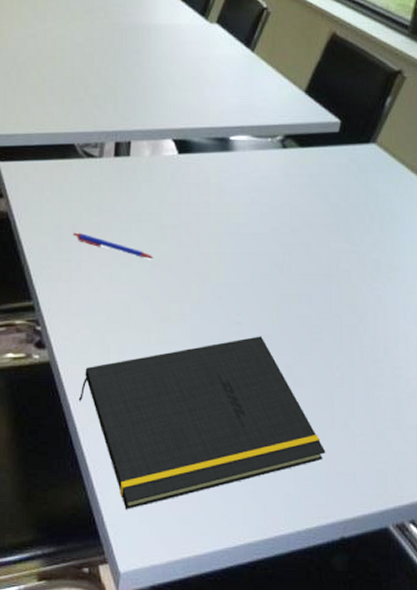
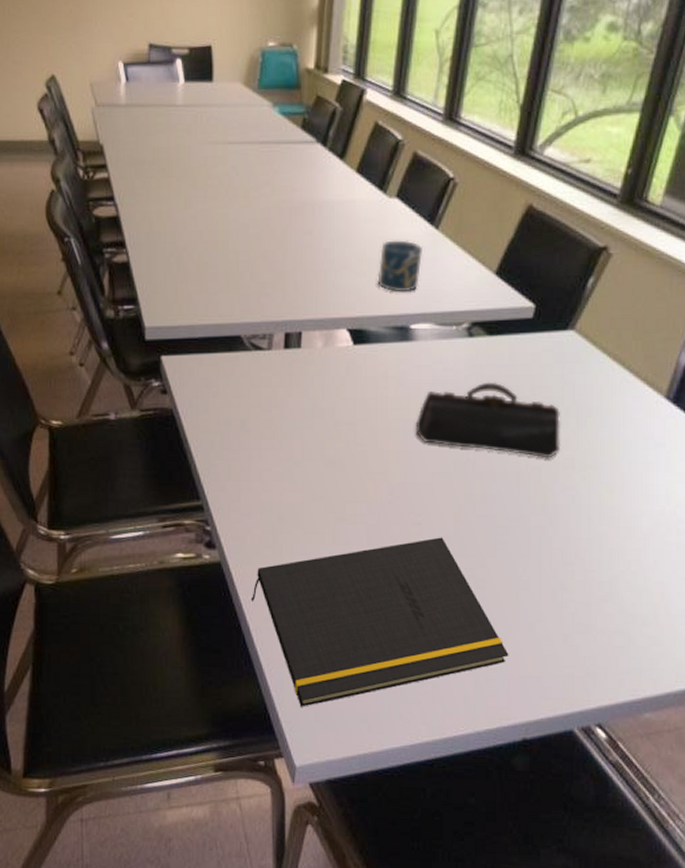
pen: present [73,232,155,259] -> none [242,429,328,457]
cup: none [200,60,240,107] -> present [377,240,422,293]
pencil case: none [235,189,367,260] -> present [415,382,560,457]

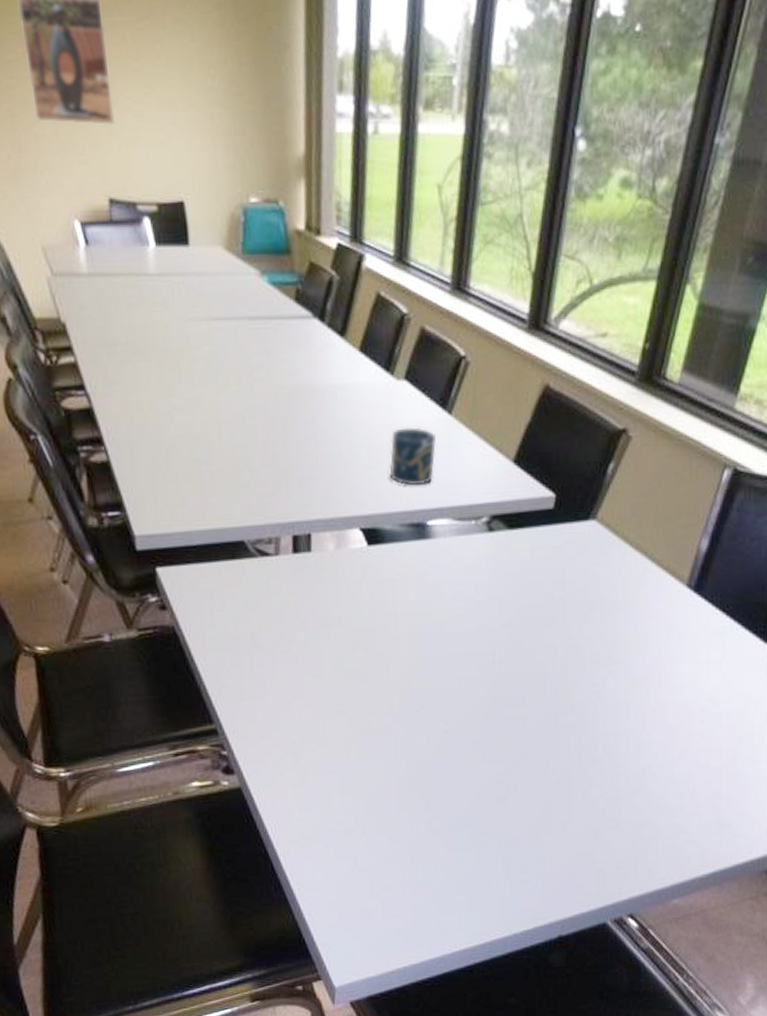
notepad: present [250,537,509,707] -> none [276,744,542,928]
pencil case: present [415,382,560,457] -> none [438,578,585,655]

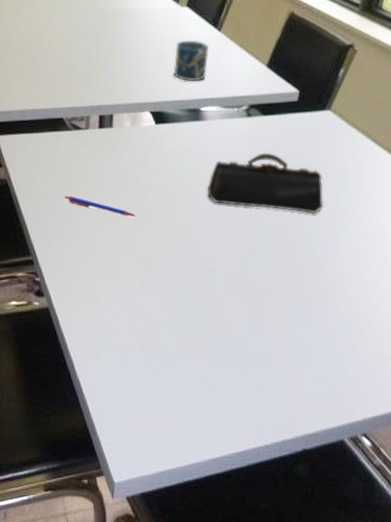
pen: none [253,644,348,669] -> present [65,195,137,217]
pencil case: none [438,578,585,655] -> present [207,152,323,213]

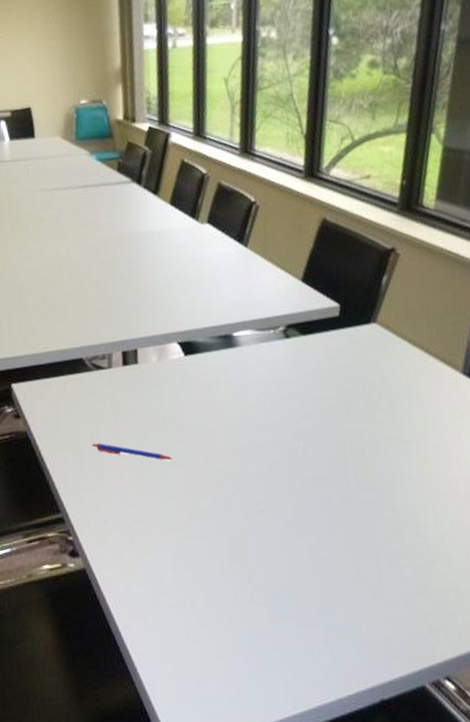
cup: present [173,40,209,82] -> none [199,259,237,306]
pencil case: present [207,152,323,213] -> none [248,375,378,438]

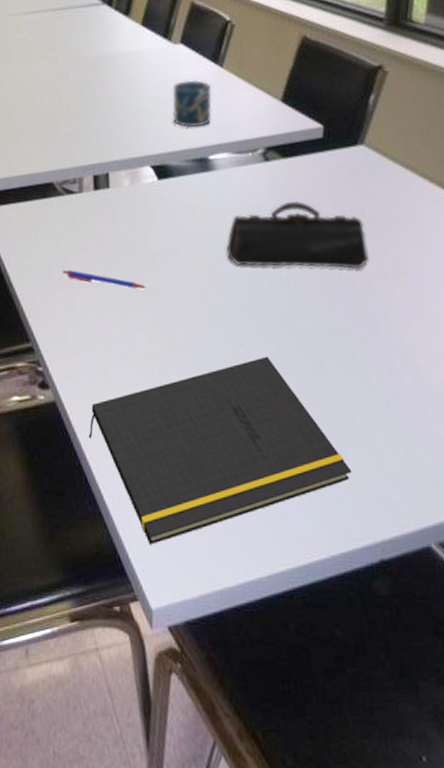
notepad: none [116,521,358,698] -> present [88,356,352,545]
cup: none [199,259,237,306] -> present [172,79,212,128]
pencil case: none [248,375,378,438] -> present [226,200,369,268]

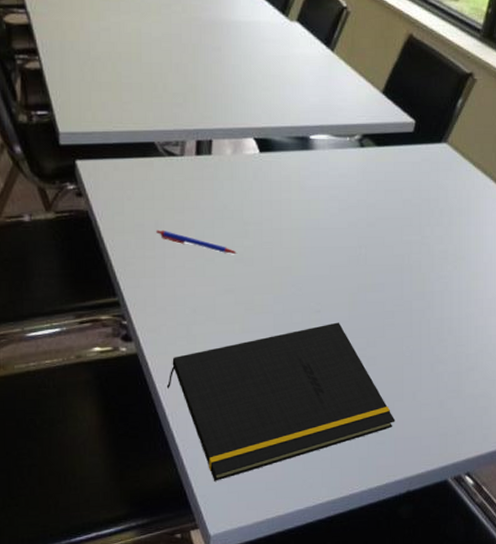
cup: present [172,79,212,128] -> none [281,59,320,107]
pencil case: present [226,200,369,268] -> none [315,186,436,251]

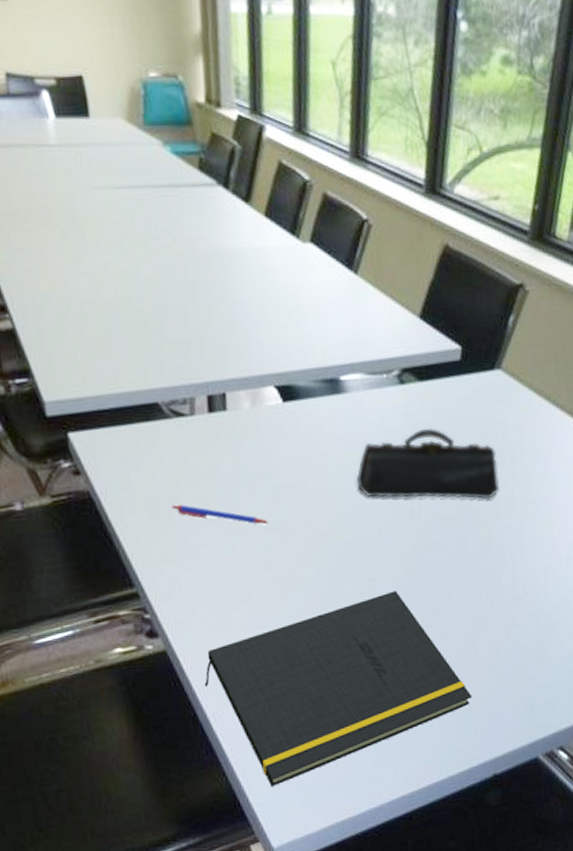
pencil case: none [315,186,436,251] -> present [357,427,499,499]

